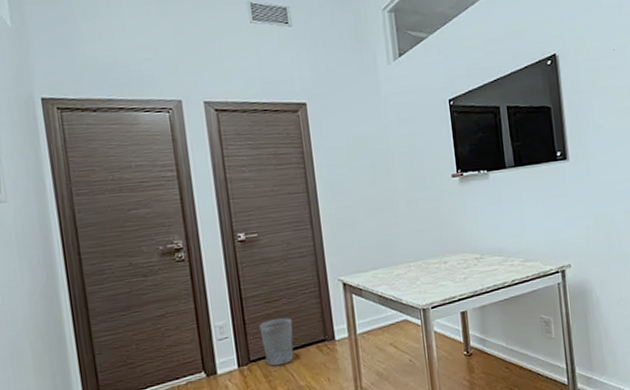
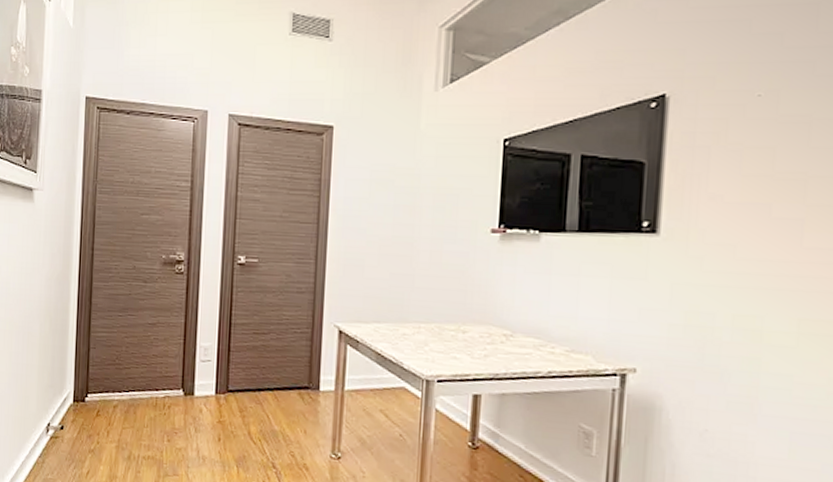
wastebasket: present [259,318,294,366] -> none [243,352,278,403]

